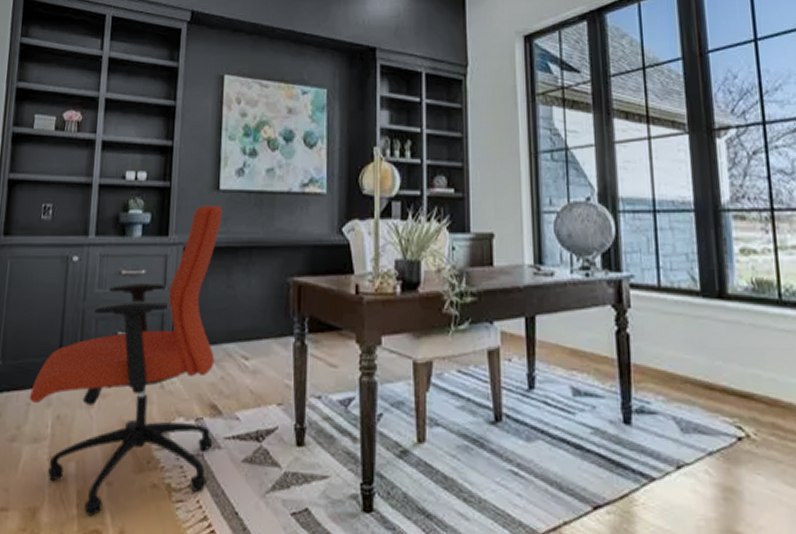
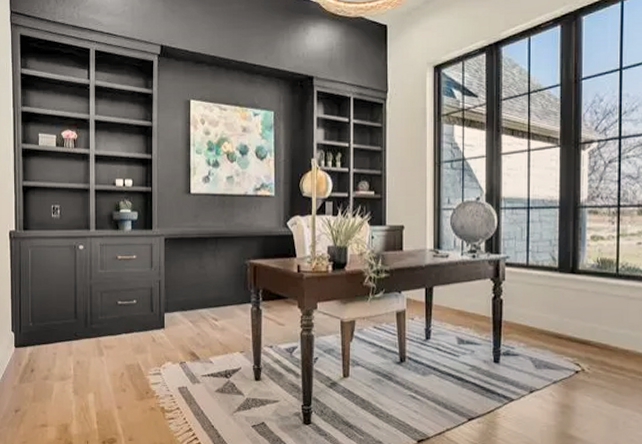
office chair: present [29,204,223,517] -> none [55,205,194,430]

